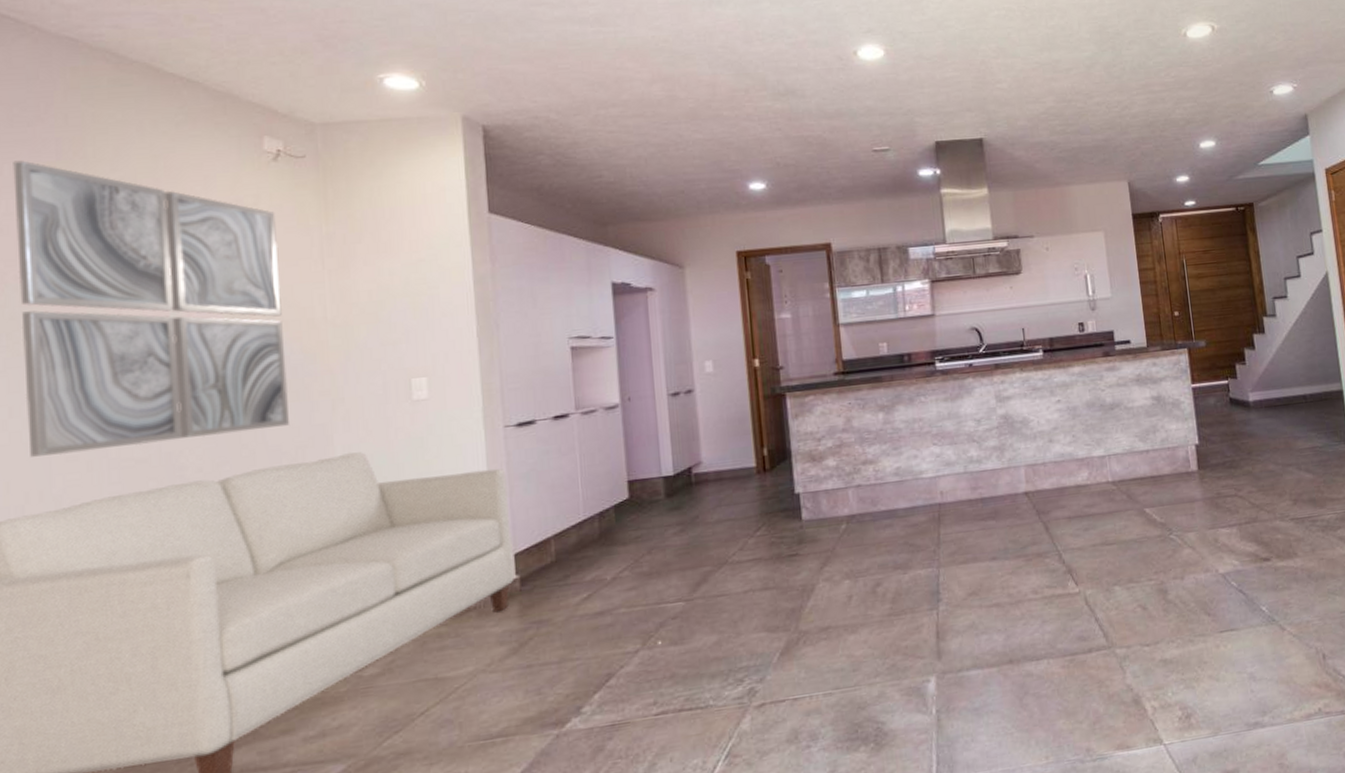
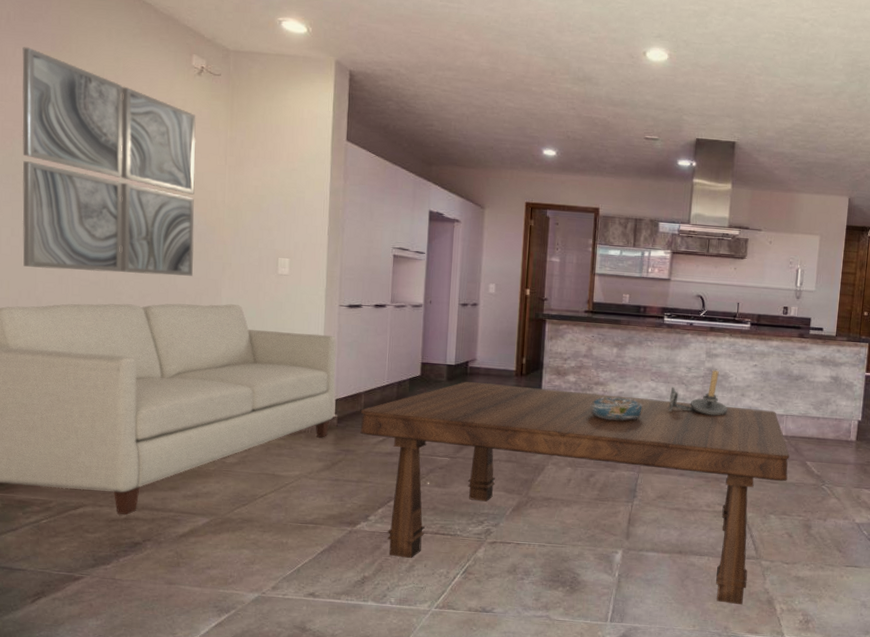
dining table: none [552,453,1126,757] -> present [360,382,790,605]
decorative bowl: none [860,473,930,507] -> present [590,397,643,421]
candlestick: none [960,415,1036,480] -> present [669,369,728,416]

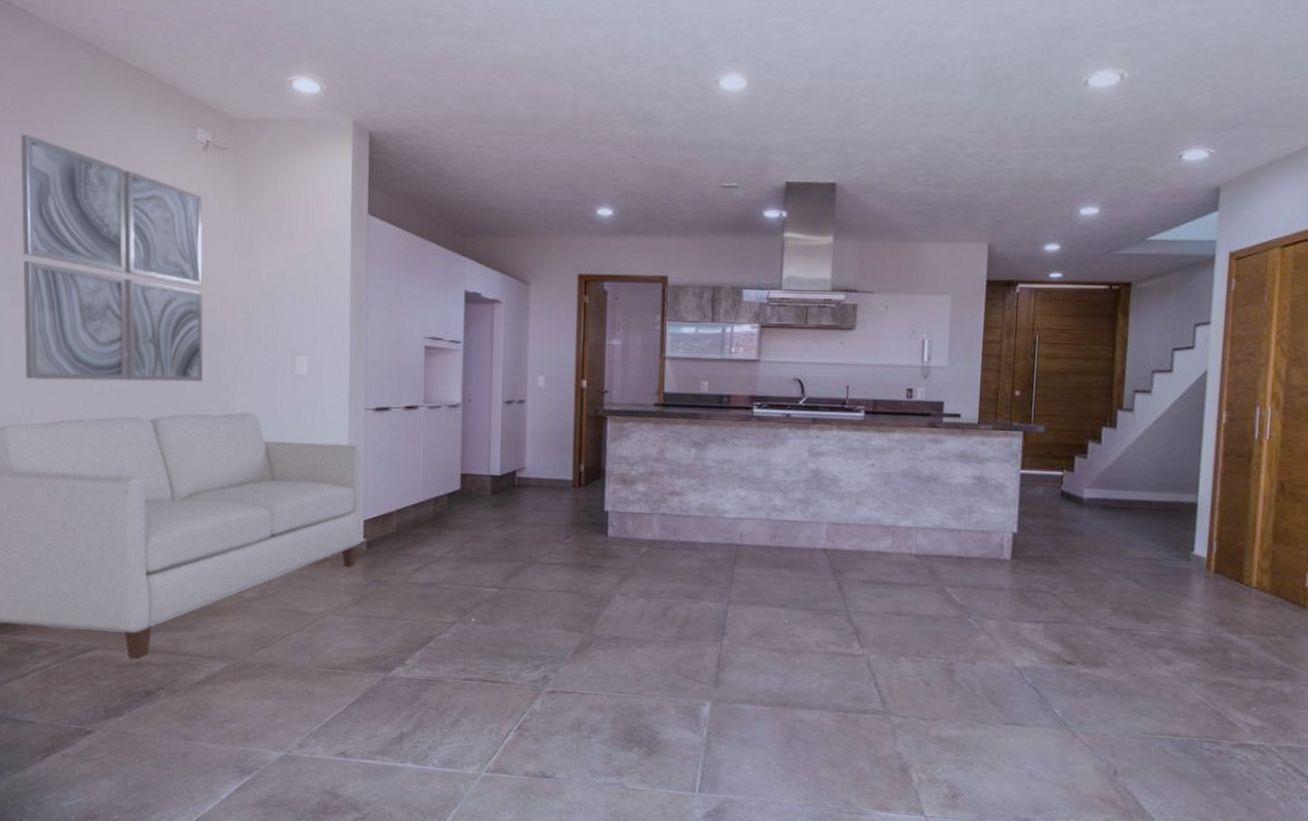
dining table: present [360,382,790,605] -> none [392,495,923,773]
decorative bowl: present [590,397,643,421] -> none [664,509,731,539]
candlestick: present [669,369,728,416] -> none [763,471,839,531]

